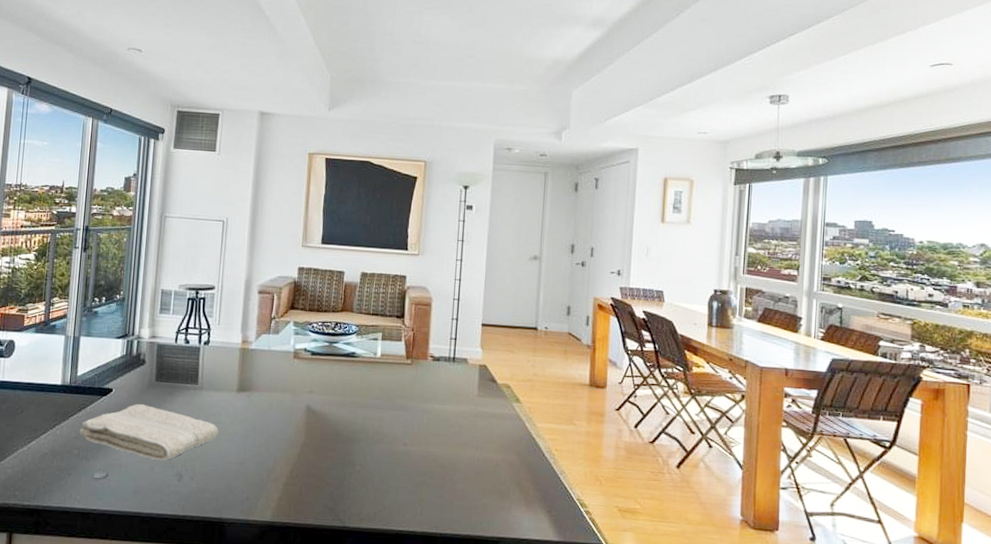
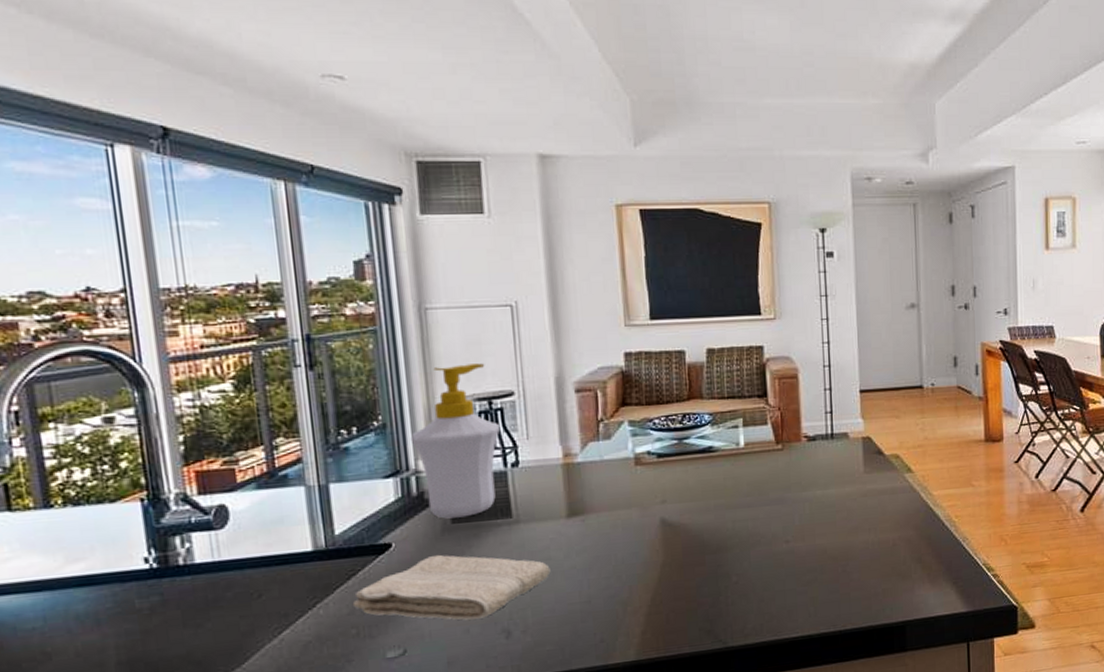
soap bottle: none [139,261,201,378] -> present [410,363,501,519]

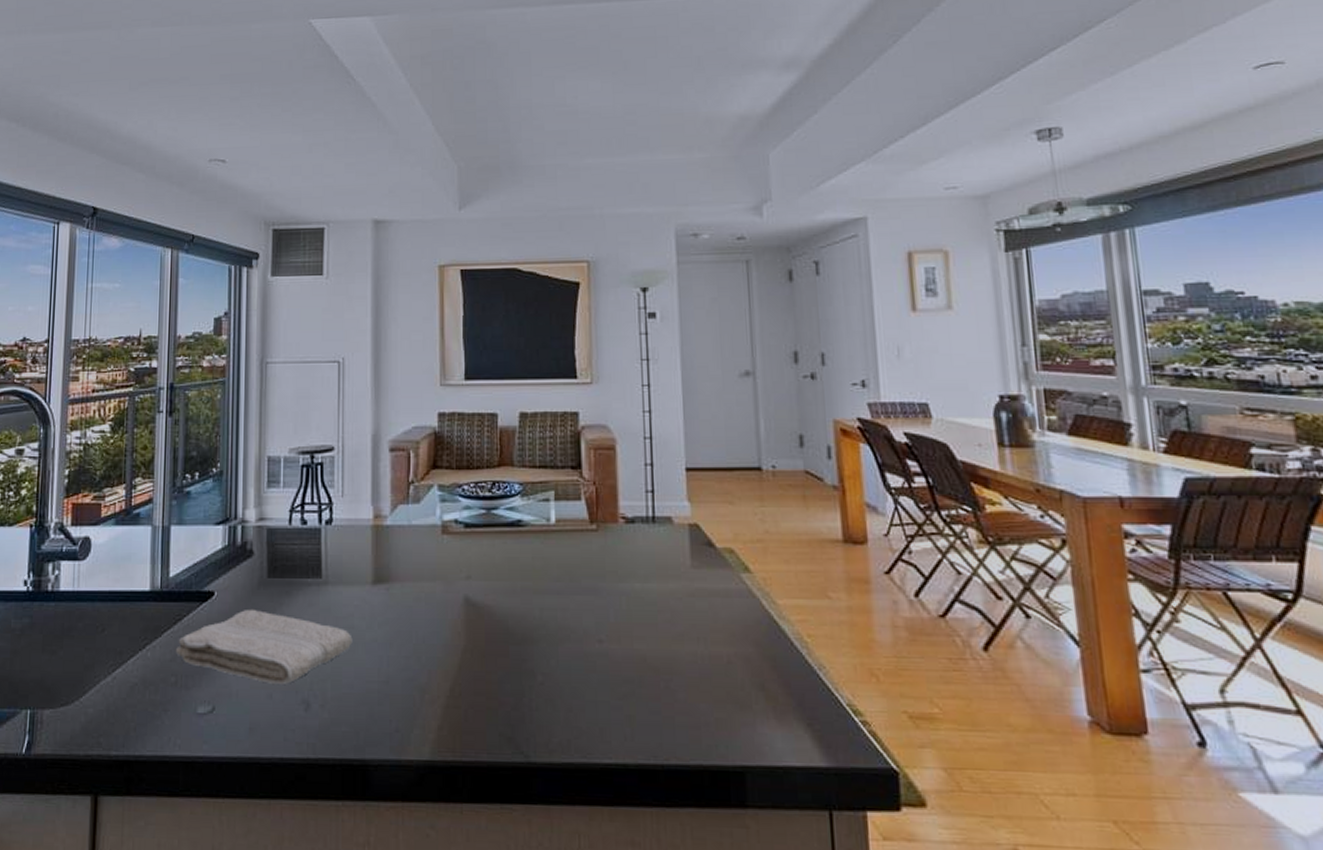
soap bottle: present [410,363,501,519] -> none [241,417,319,572]

